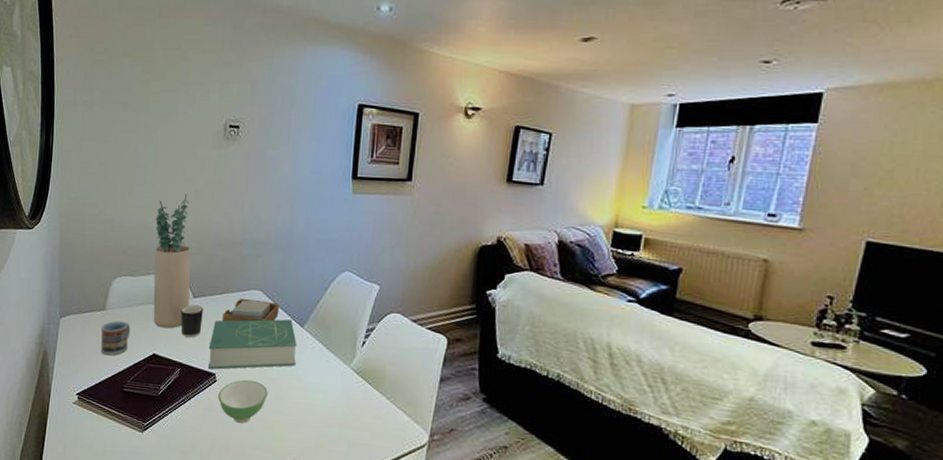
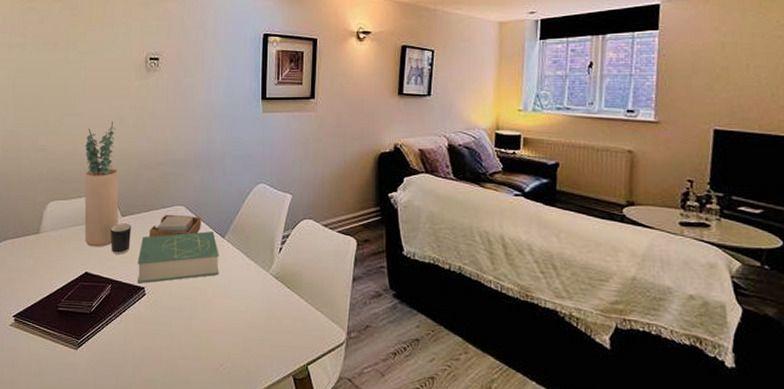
cup: present [101,321,131,356] -> none [36,243,64,277]
bowl: present [218,379,268,423] -> none [148,291,194,334]

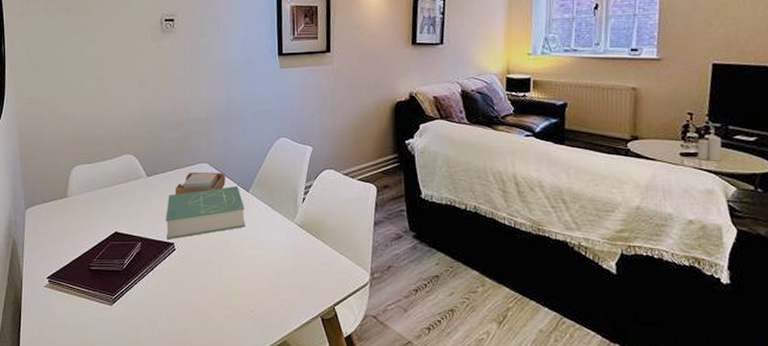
vase: present [84,121,119,247] -> none [106,84,144,207]
mug: present [110,223,132,254] -> none [136,183,158,213]
candle: none [696,206,725,234] -> present [695,136,722,161]

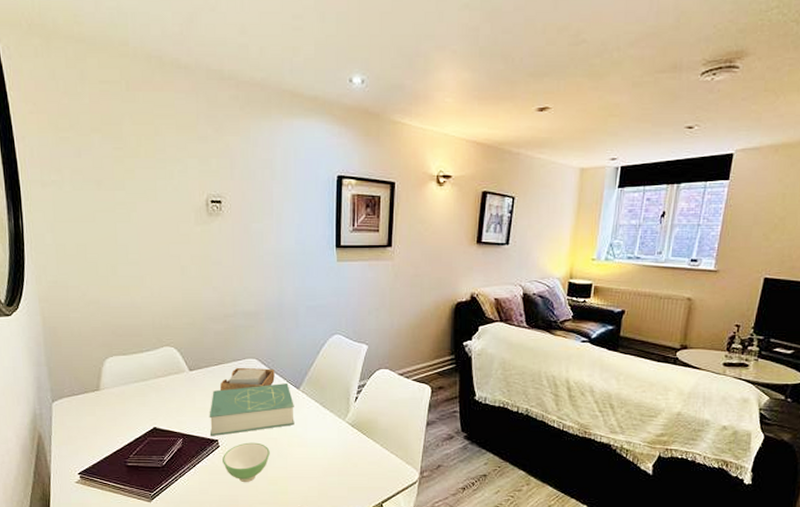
bowl: none [178,245,223,285] -> present [222,442,270,482]
candle: present [695,136,722,161] -> none [737,348,762,372]

